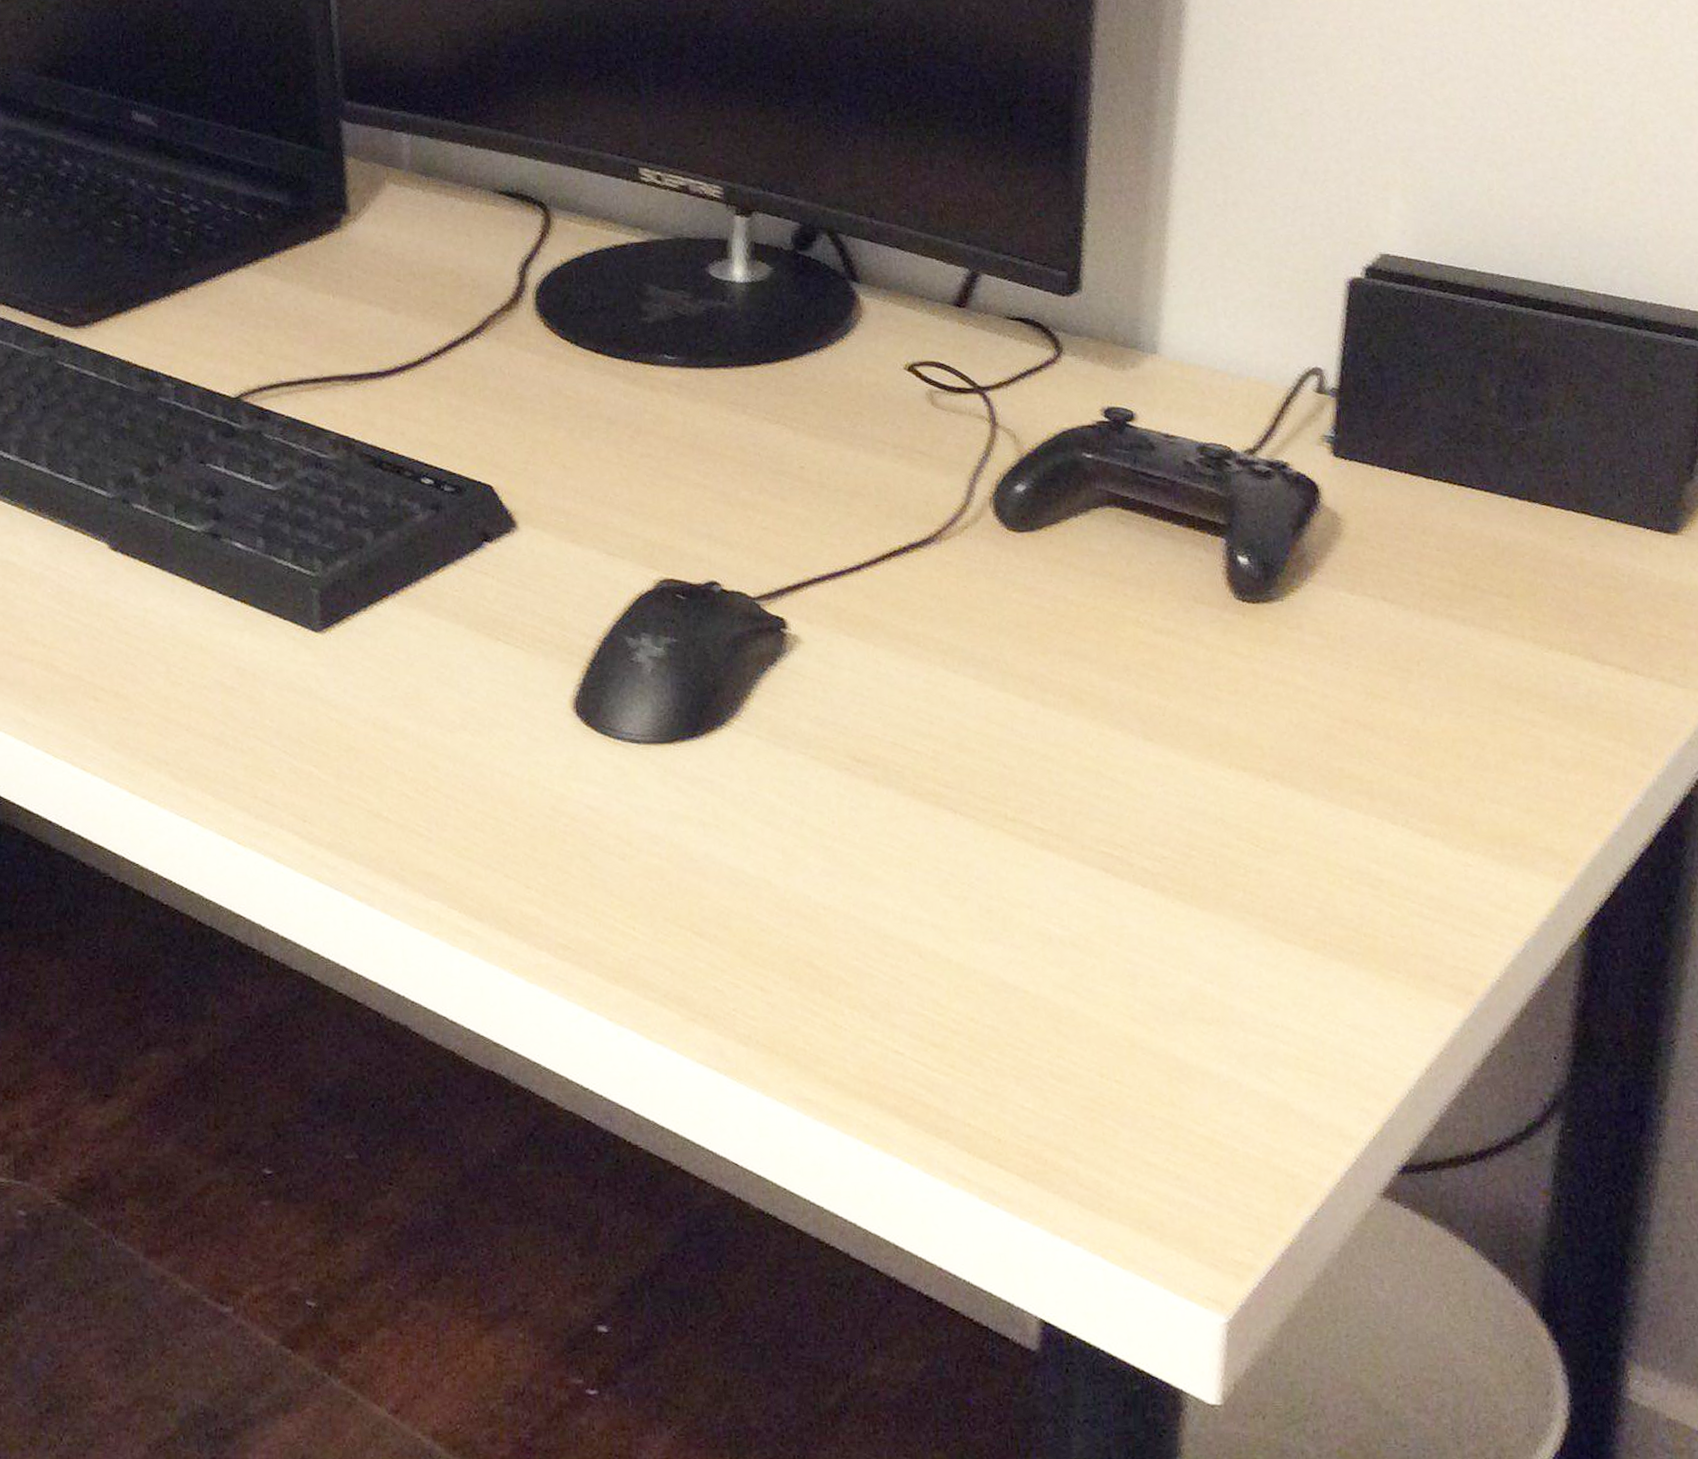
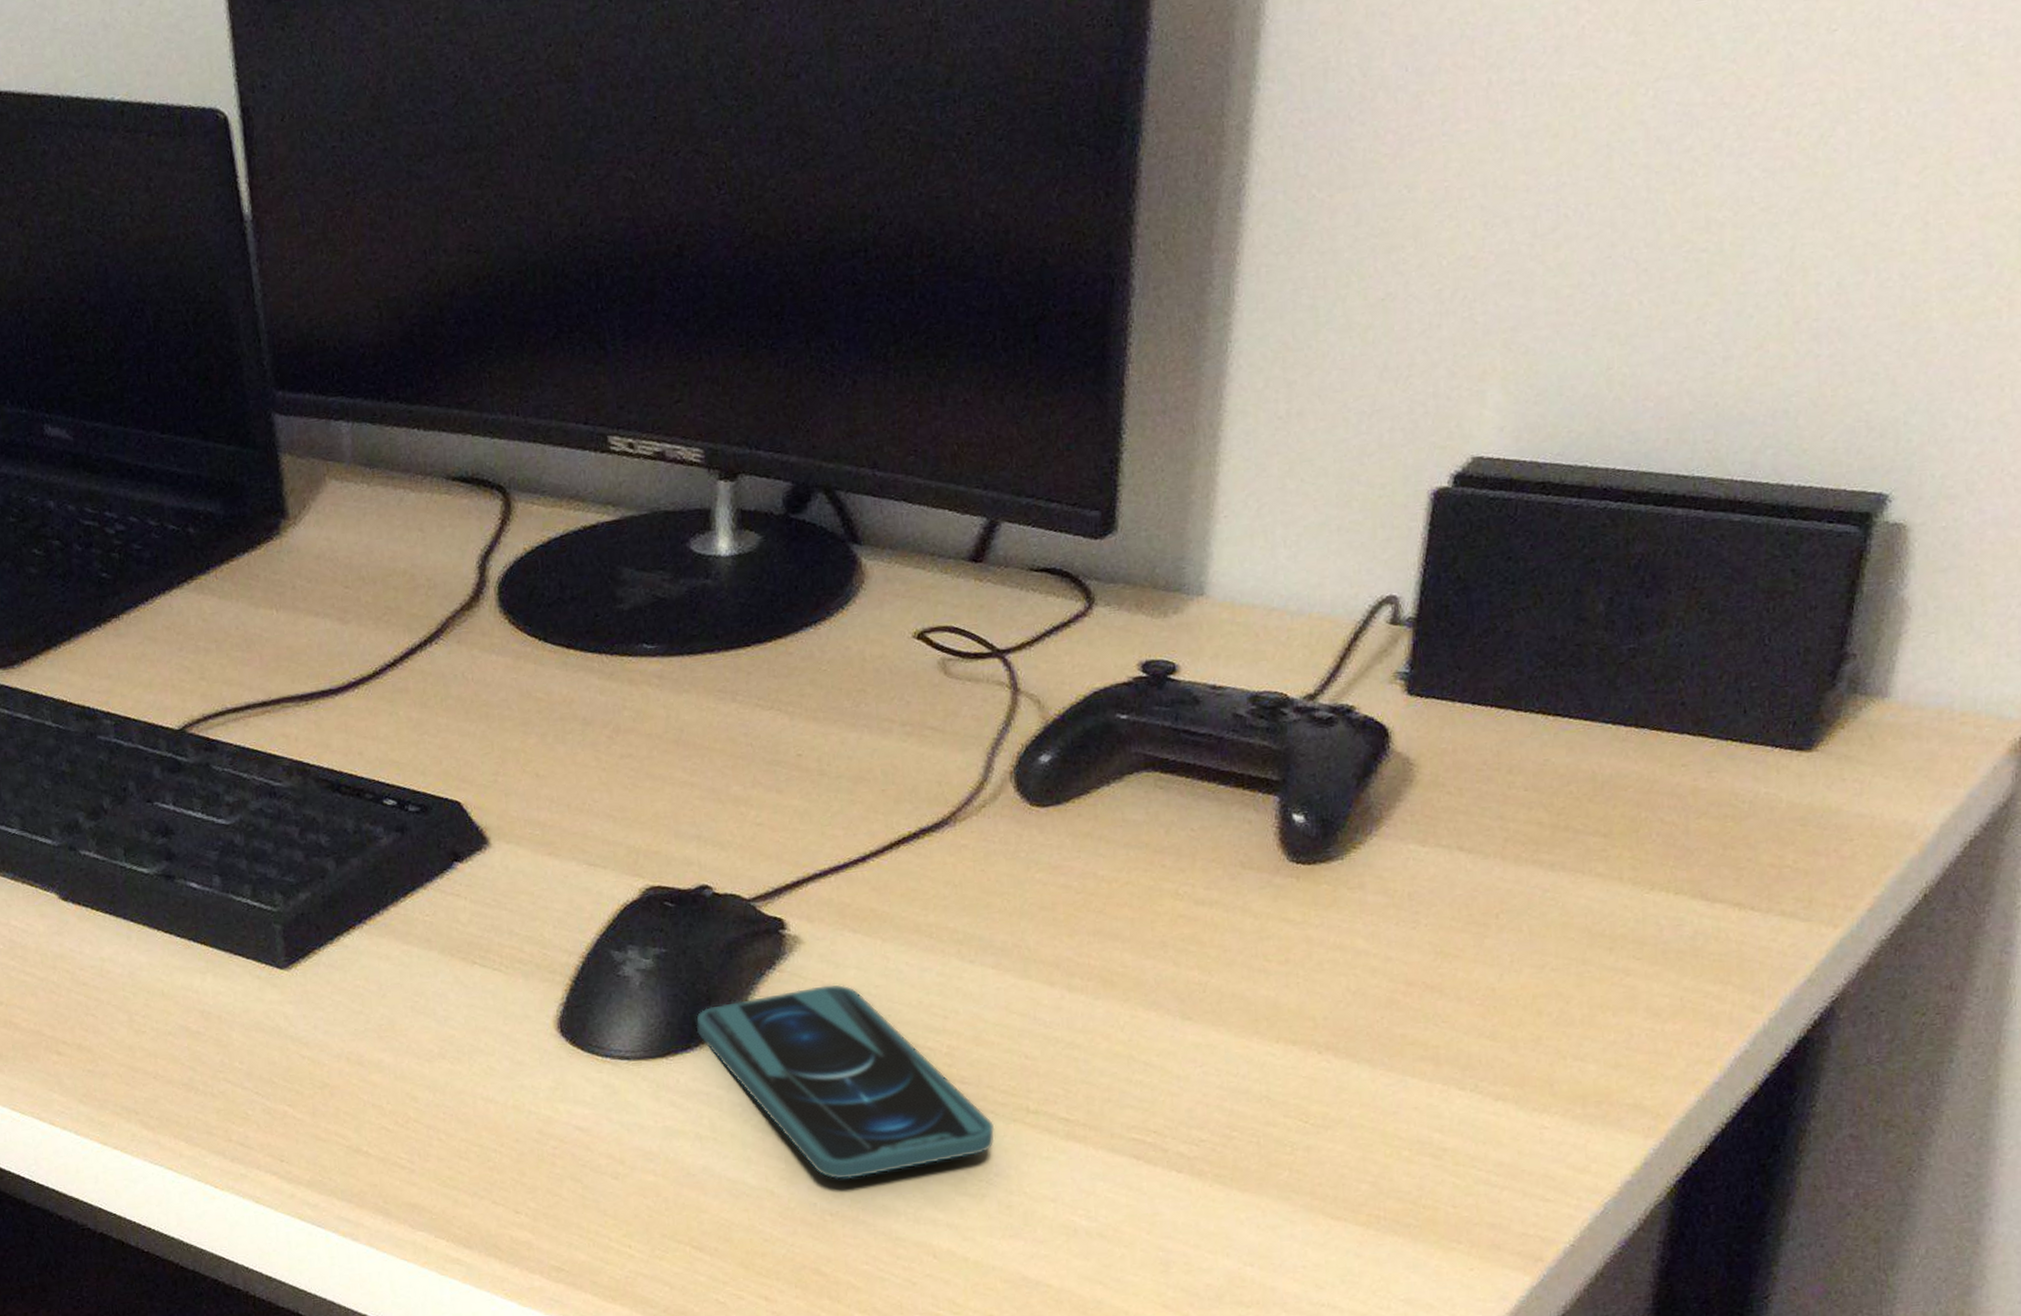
smartphone: none [702,684,976,874] -> present [696,984,995,1180]

